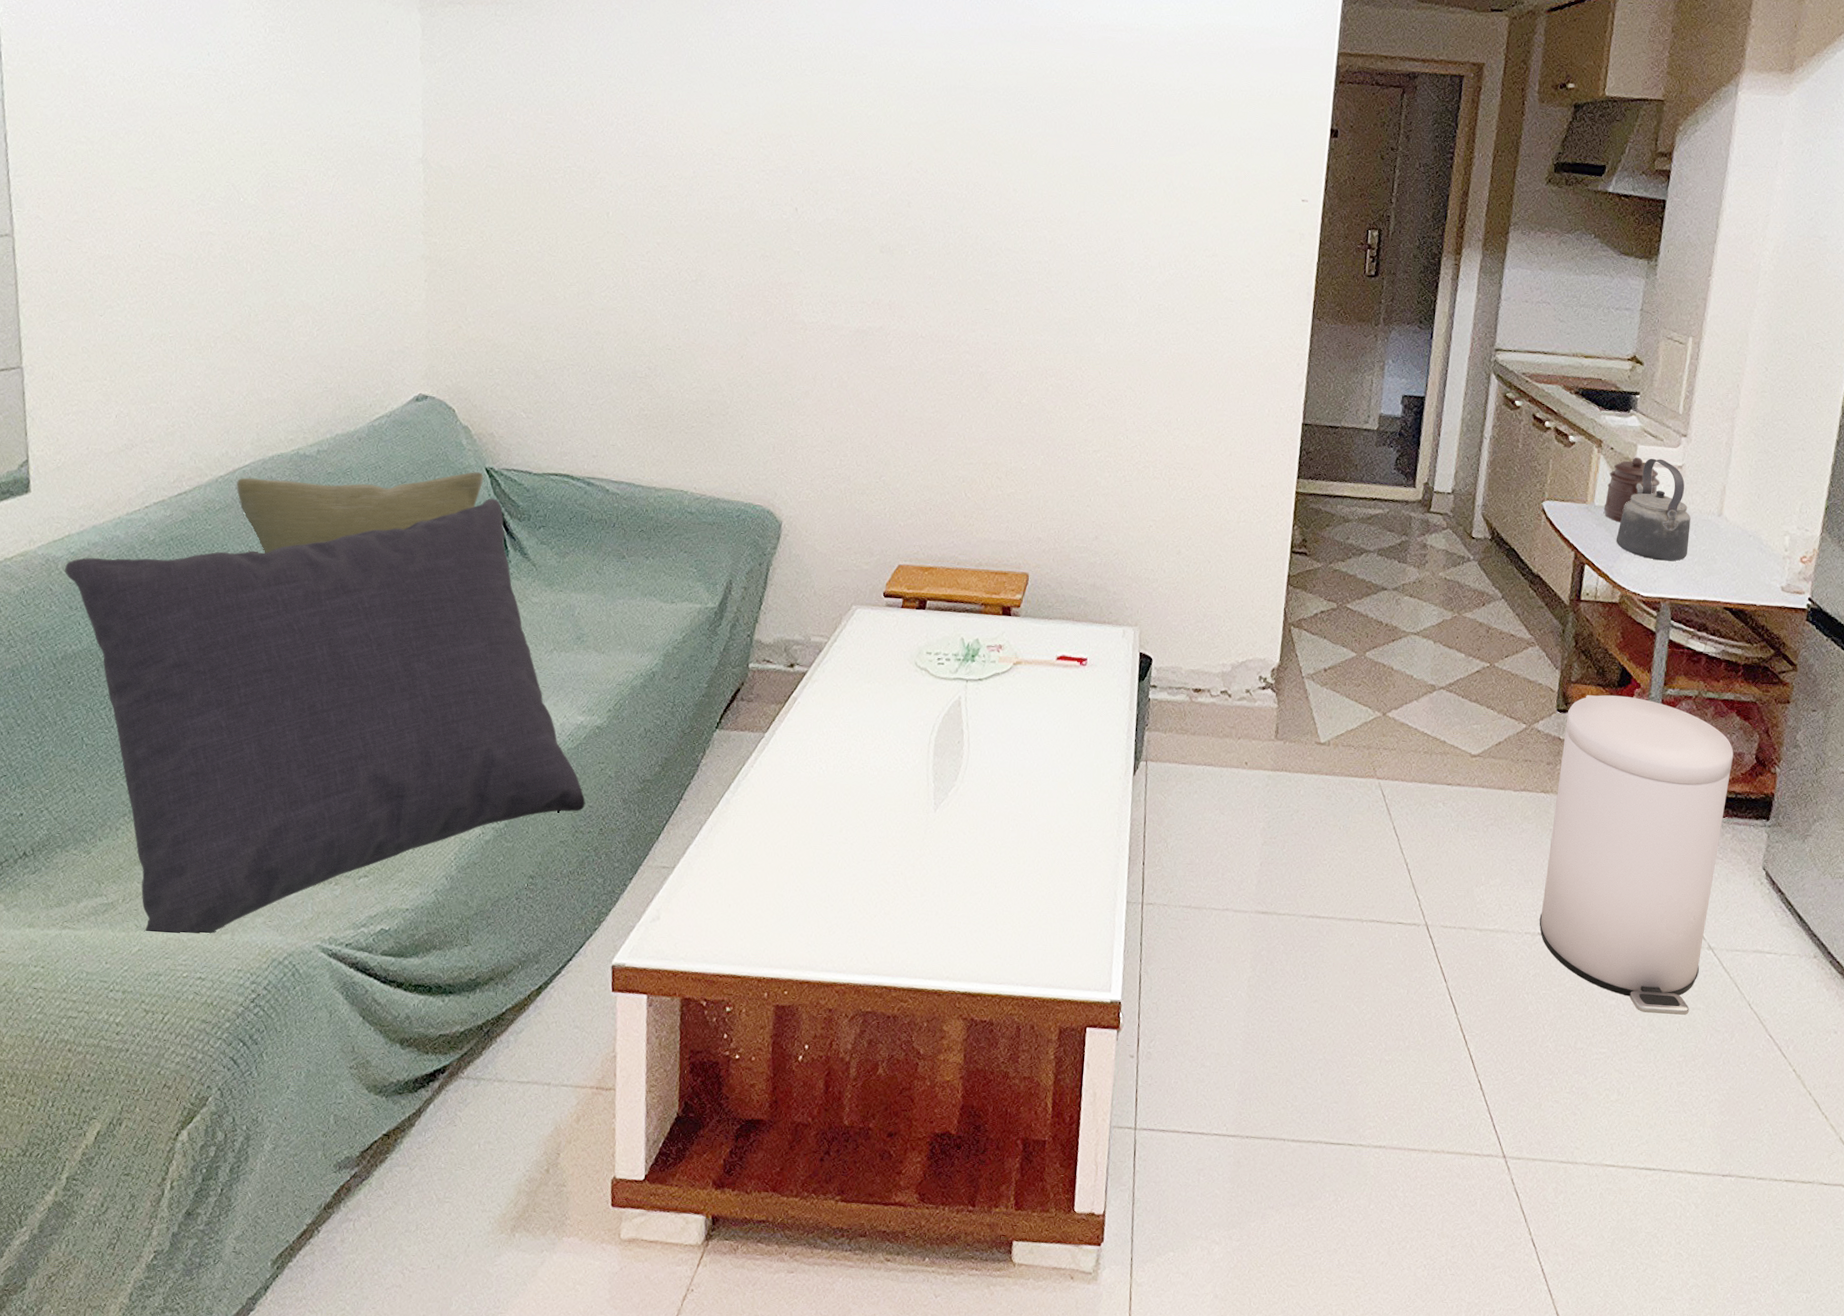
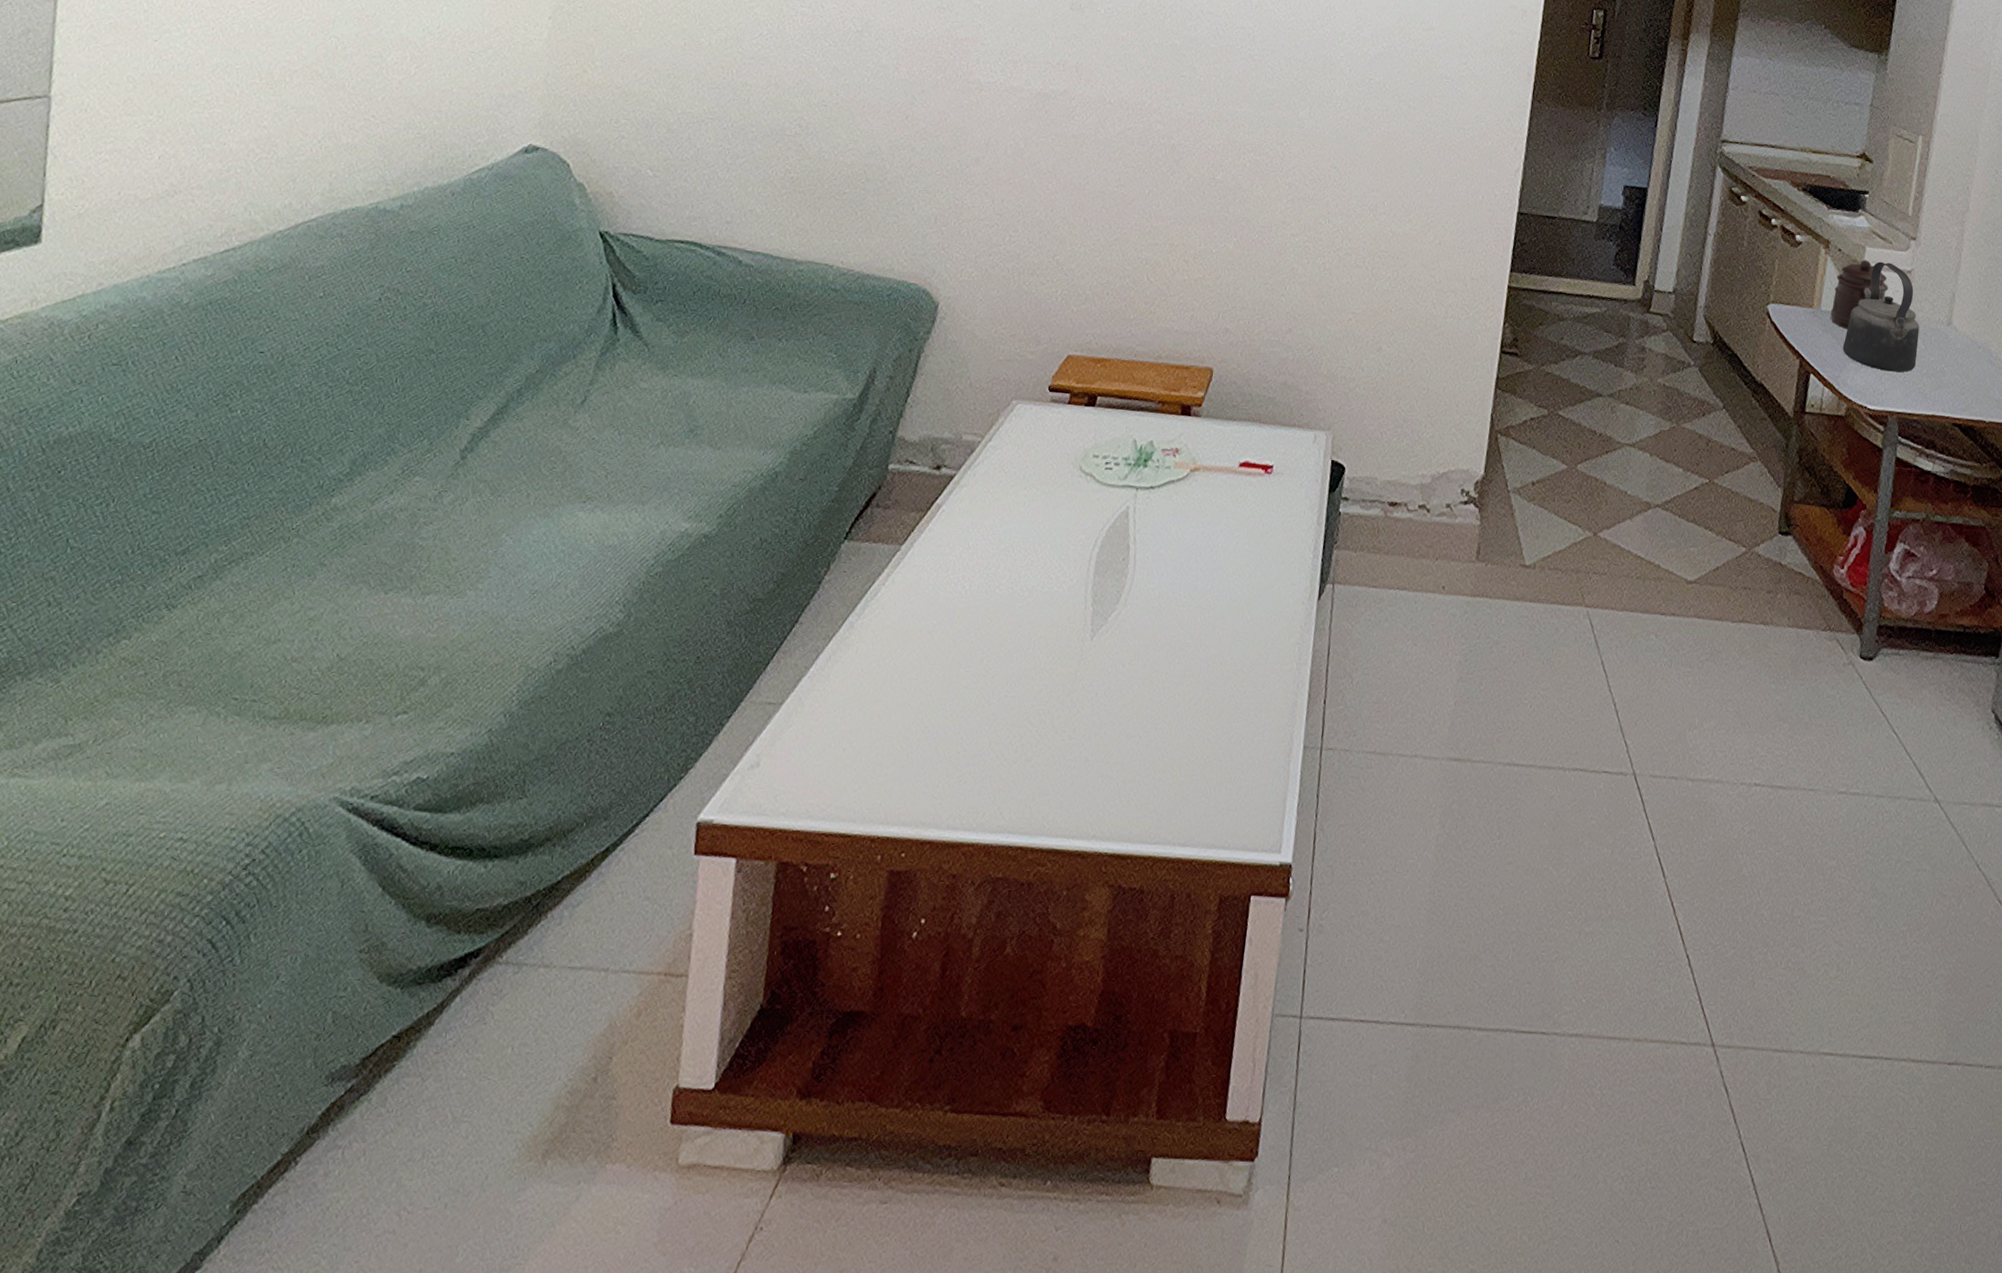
cushion: present [65,498,585,935] -> none [71,266,682,785]
pillow: present [236,472,483,554] -> none [297,233,596,323]
pedal bin: present [1539,695,1734,1015] -> none [1756,516,1962,878]

